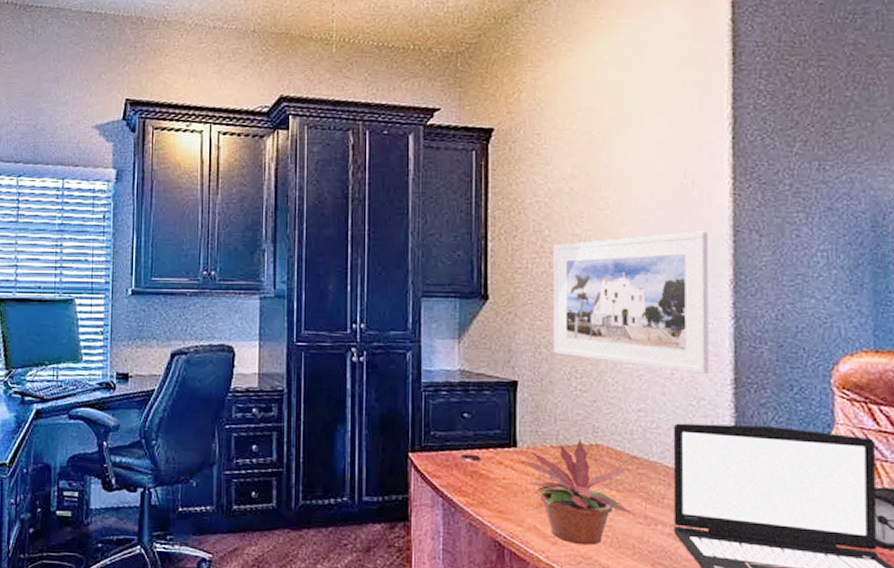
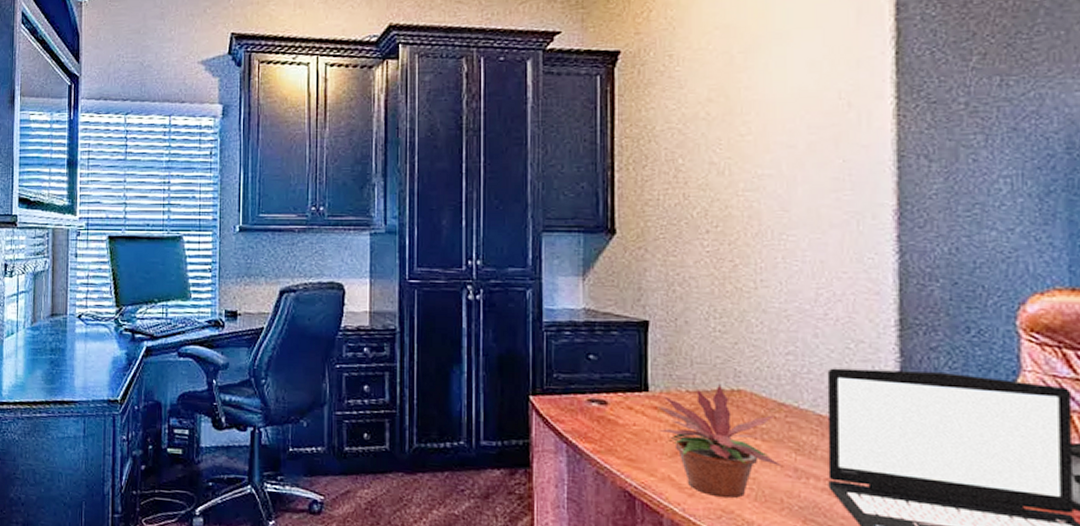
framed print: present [553,231,709,375] -> none [688,157,869,315]

